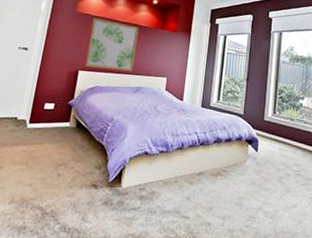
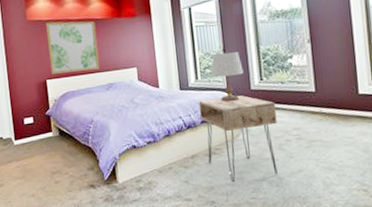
nightstand: none [213,120,283,207] -> present [198,95,278,183]
table lamp: none [232,81,261,127] -> present [211,52,244,102]

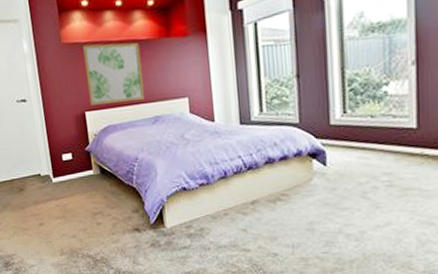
nightstand: present [198,95,278,183] -> none [262,132,362,234]
table lamp: present [211,52,244,102] -> none [279,78,322,139]

